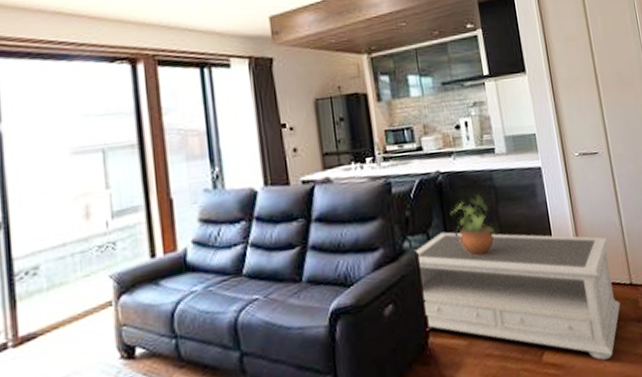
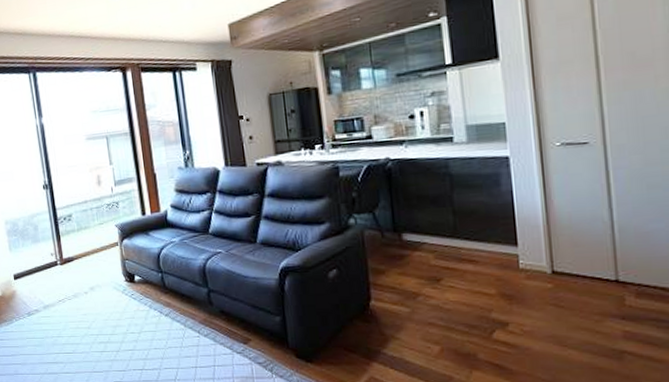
coffee table: present [415,232,621,361] -> none [360,213,599,348]
potted plant: present [450,194,496,256] -> none [398,180,448,237]

